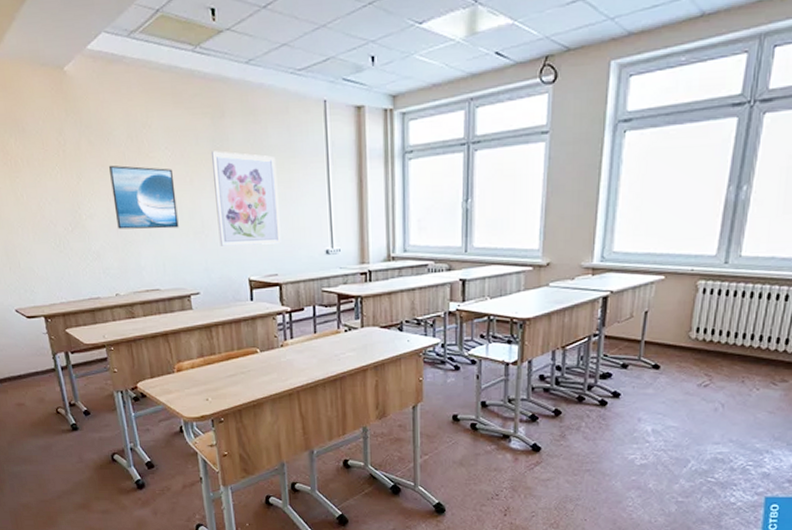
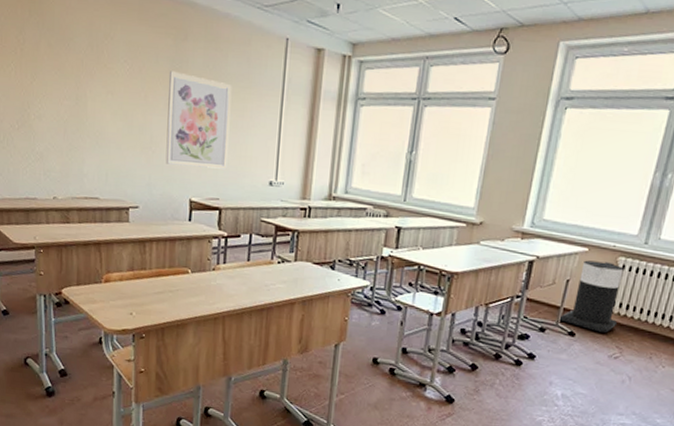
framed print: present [109,165,179,229] -> none [64,70,129,141]
trash can: none [641,288,705,361] -> present [559,260,624,333]

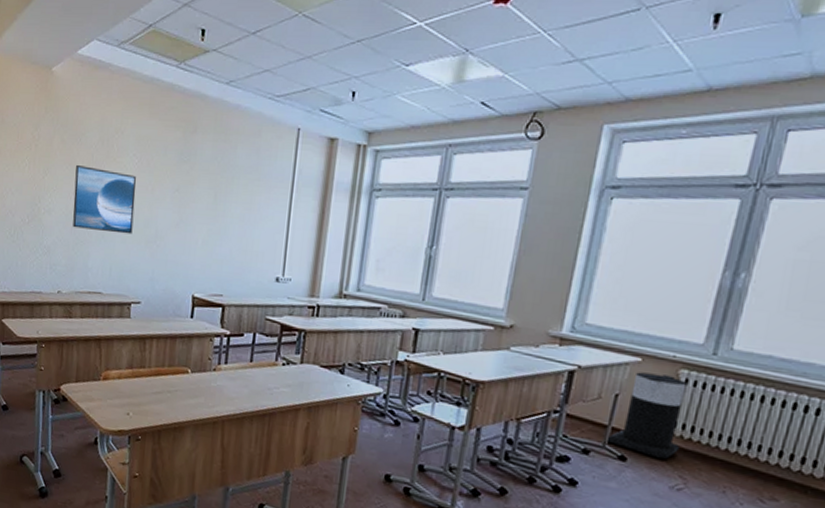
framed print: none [64,70,129,141] -> present [73,164,137,235]
wall art: present [165,71,232,169] -> none [169,164,240,264]

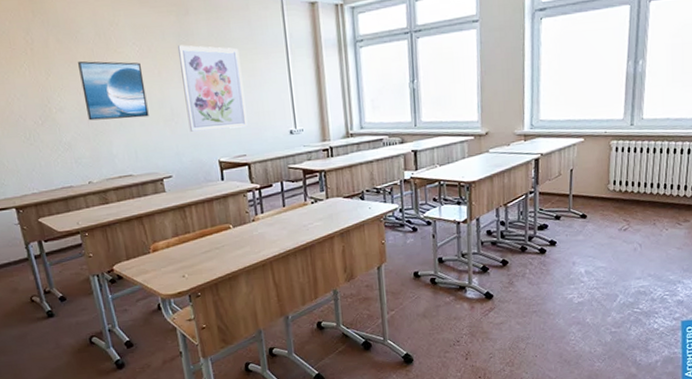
wall art: none [169,164,240,264] -> present [177,45,248,132]
trash can: present [606,372,687,459] -> none [570,147,620,210]

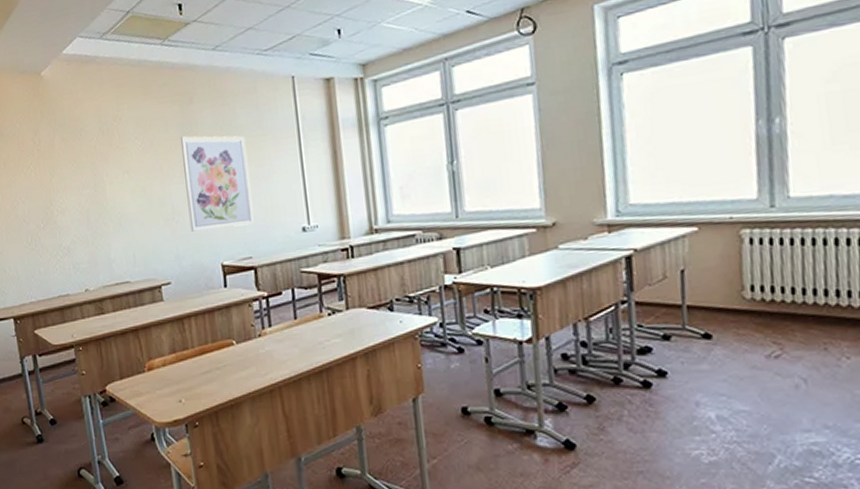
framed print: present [78,61,149,121] -> none [81,157,149,223]

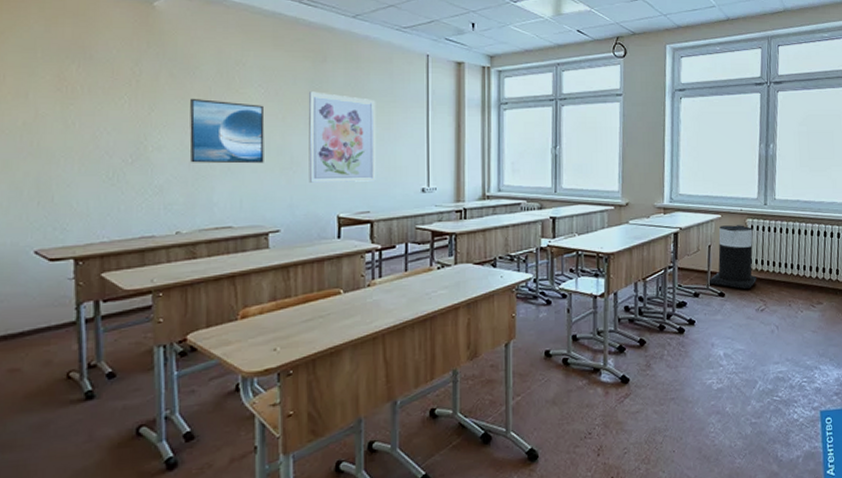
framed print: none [81,157,149,223] -> present [189,98,265,164]
trash can: none [685,238,764,328] -> present [709,225,756,289]

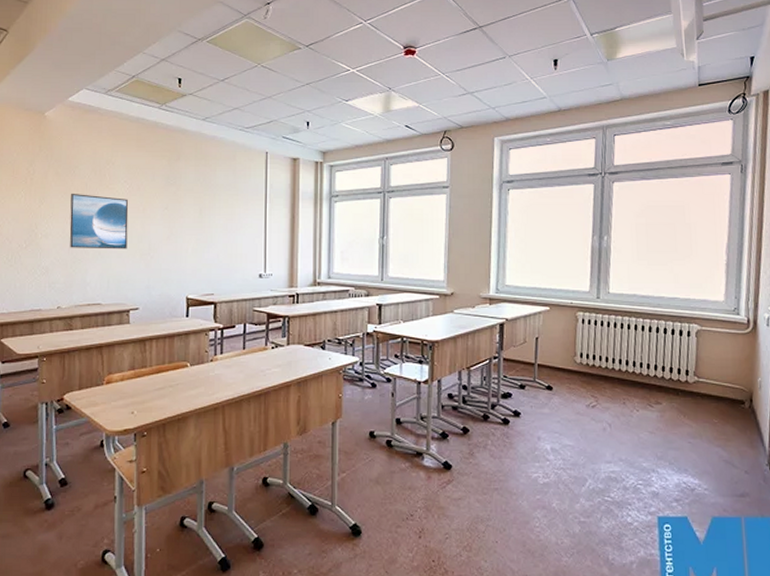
wall art: present [308,91,376,183] -> none [163,186,221,267]
trash can: present [709,225,756,289] -> none [535,318,587,383]

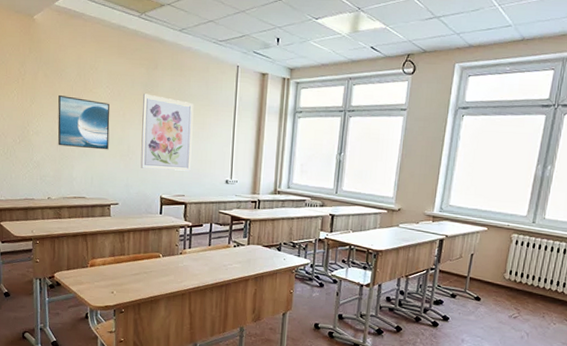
wall art: none [163,186,221,267] -> present [140,93,194,171]

